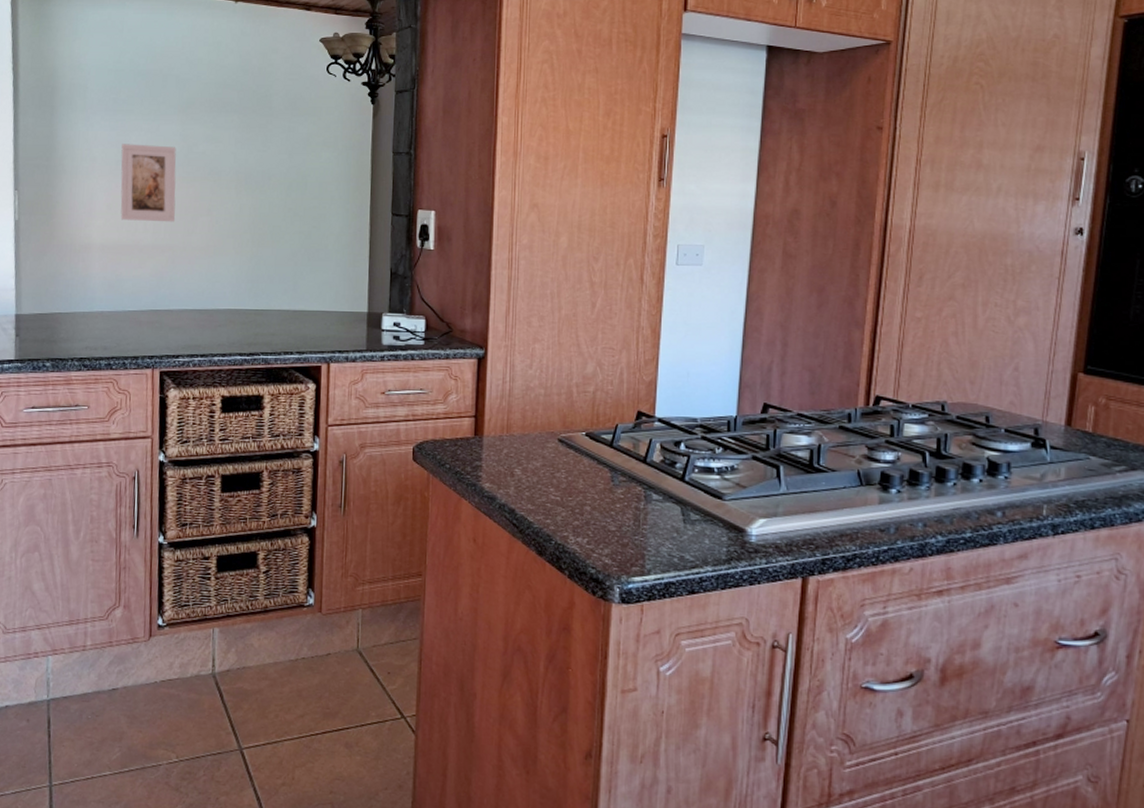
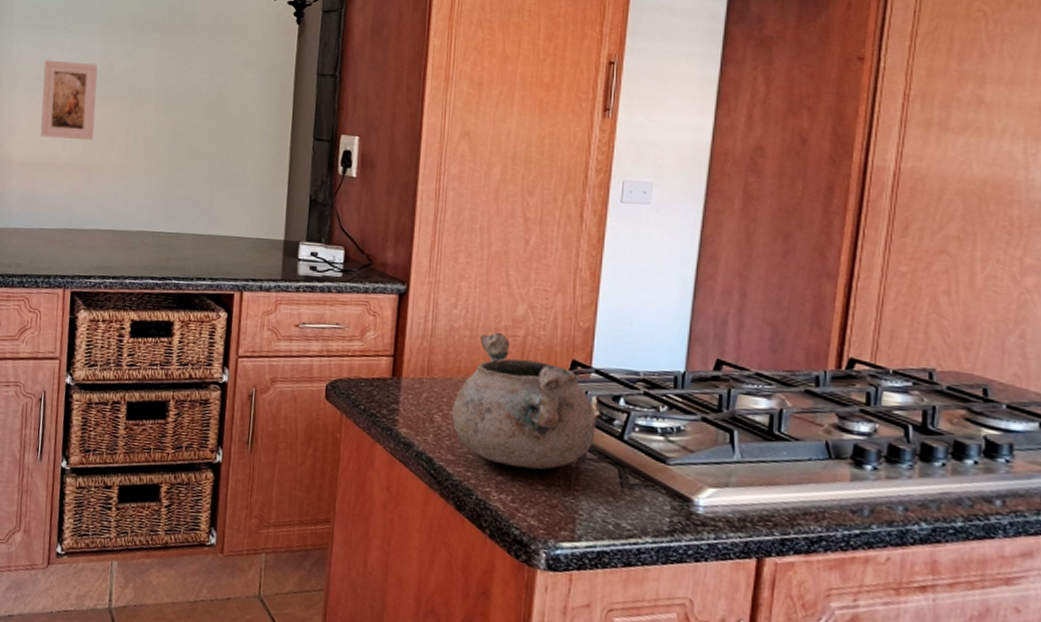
decorative bowl: none [531,390,660,513] -> present [452,333,596,470]

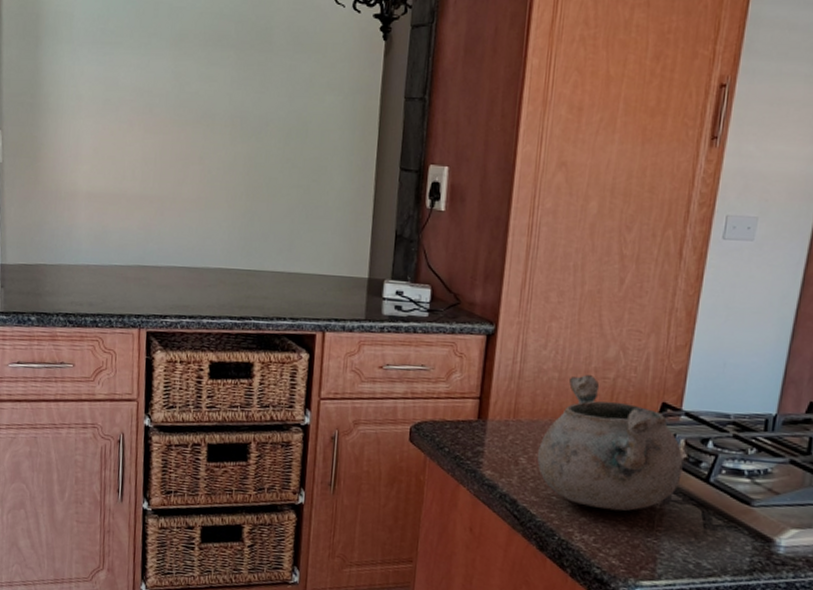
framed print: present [40,60,98,141] -> none [107,81,168,171]

